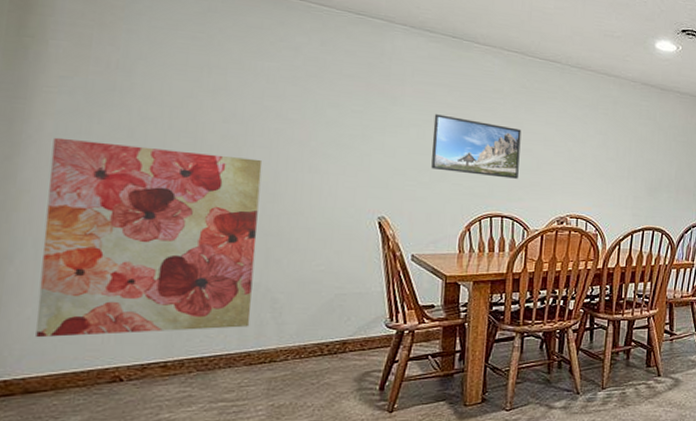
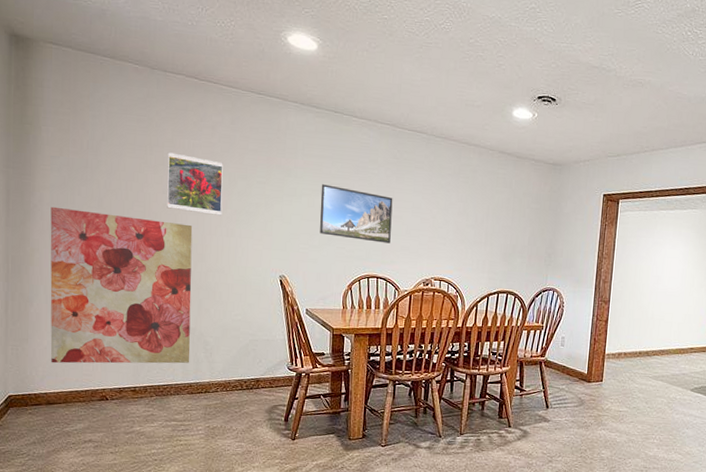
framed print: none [227,75,308,149] -> present [167,152,223,216]

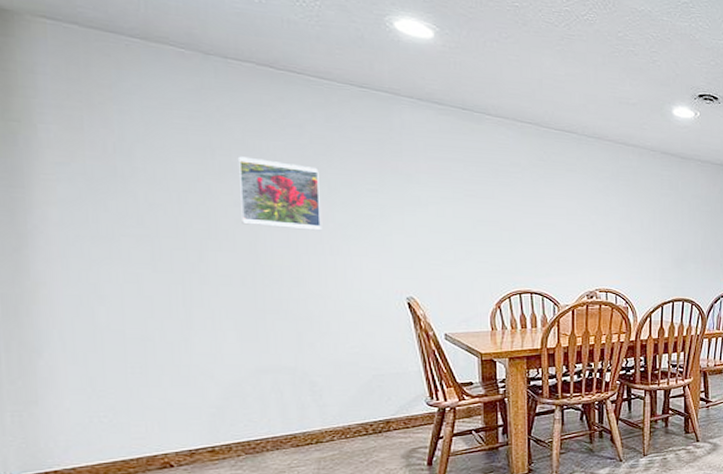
wall art: present [50,206,193,364] -> none [61,227,292,429]
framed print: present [320,184,393,244] -> none [452,191,544,255]

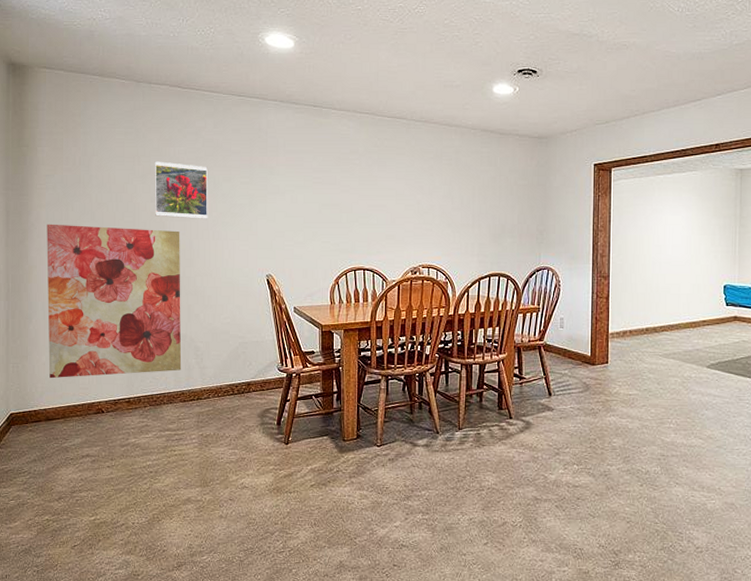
wall art: none [61,227,292,429] -> present [47,224,182,379]

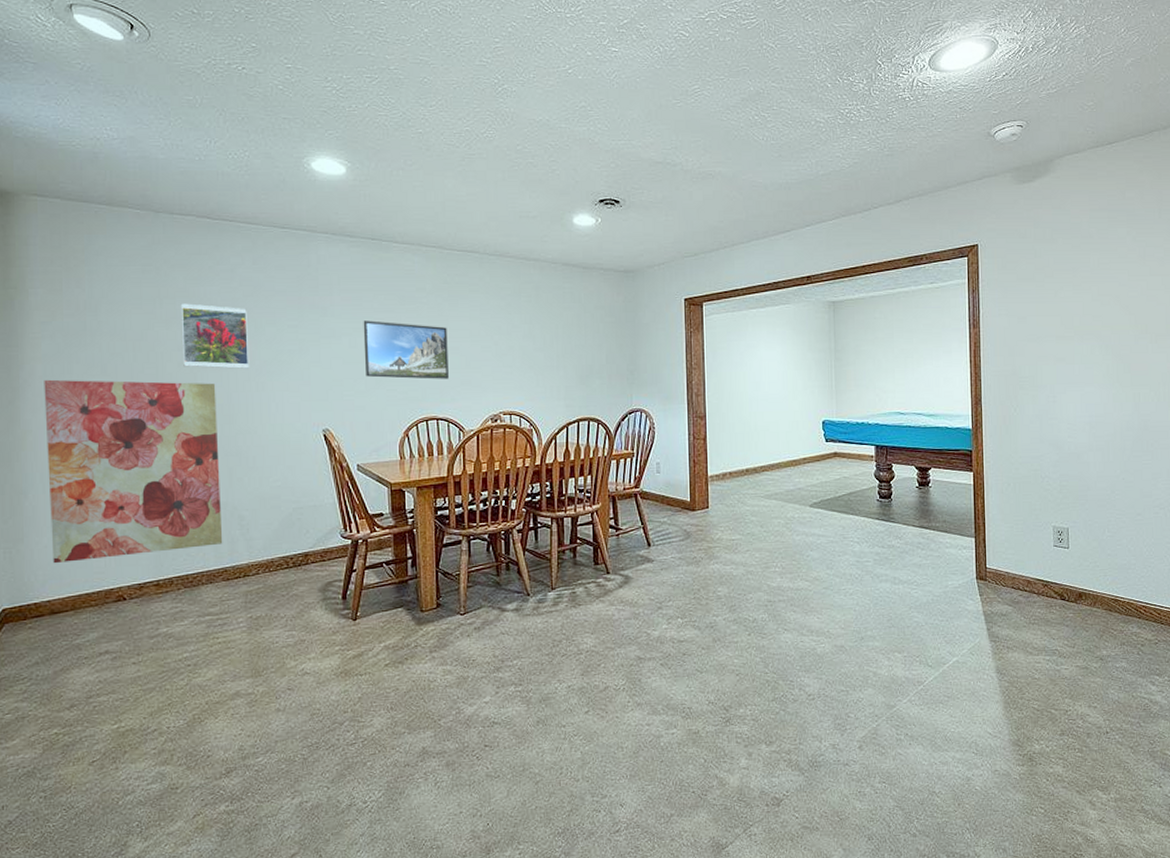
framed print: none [303,179,376,234] -> present [363,320,449,379]

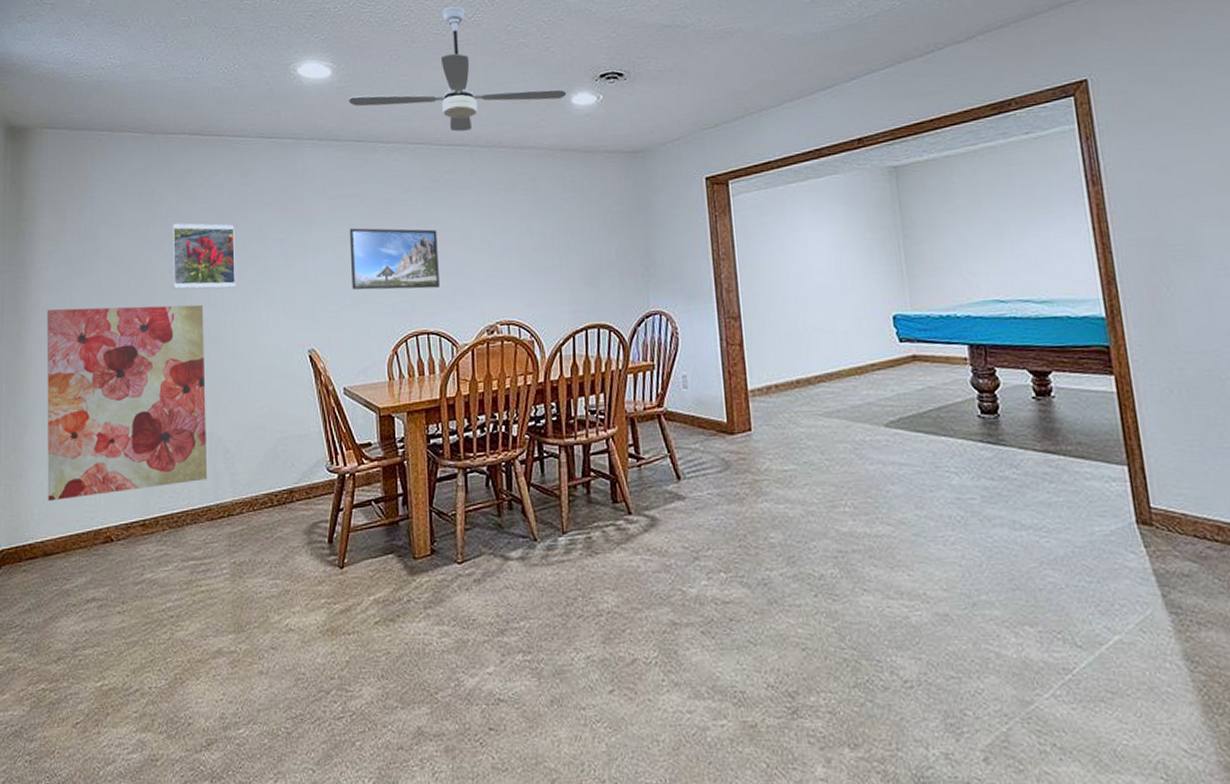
ceiling fan: none [362,120,570,239] -> present [348,6,567,132]

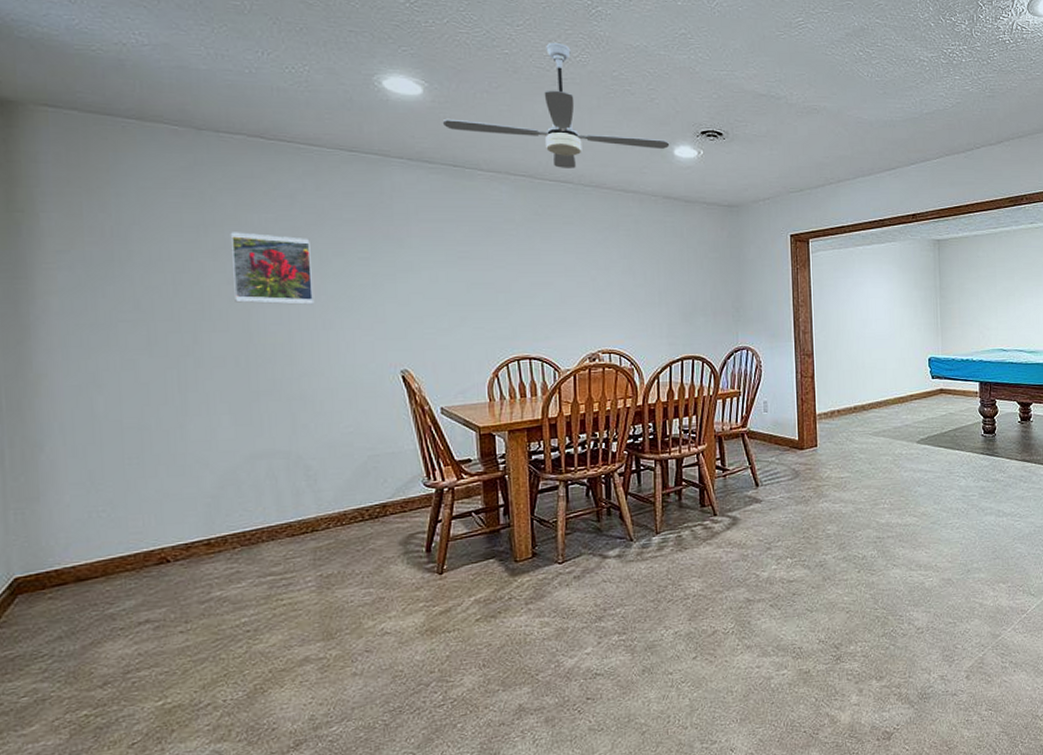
wall art: present [46,304,208,502] -> none [61,316,286,525]
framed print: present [349,228,440,290] -> none [445,253,542,317]

